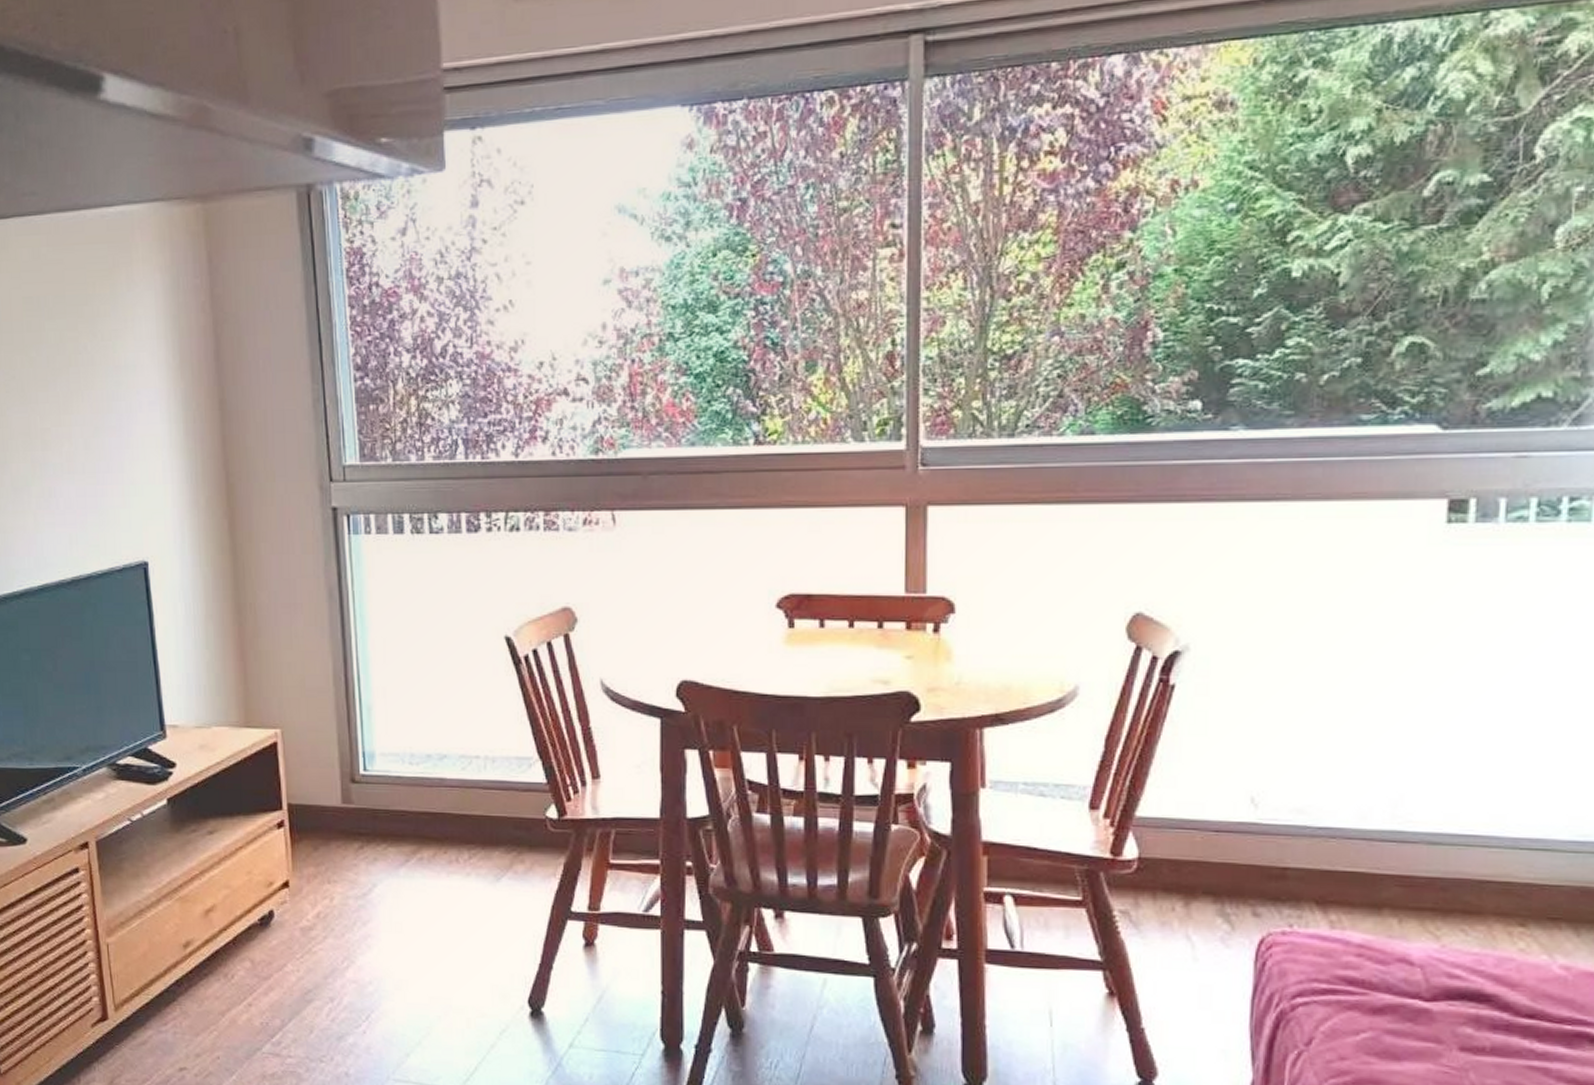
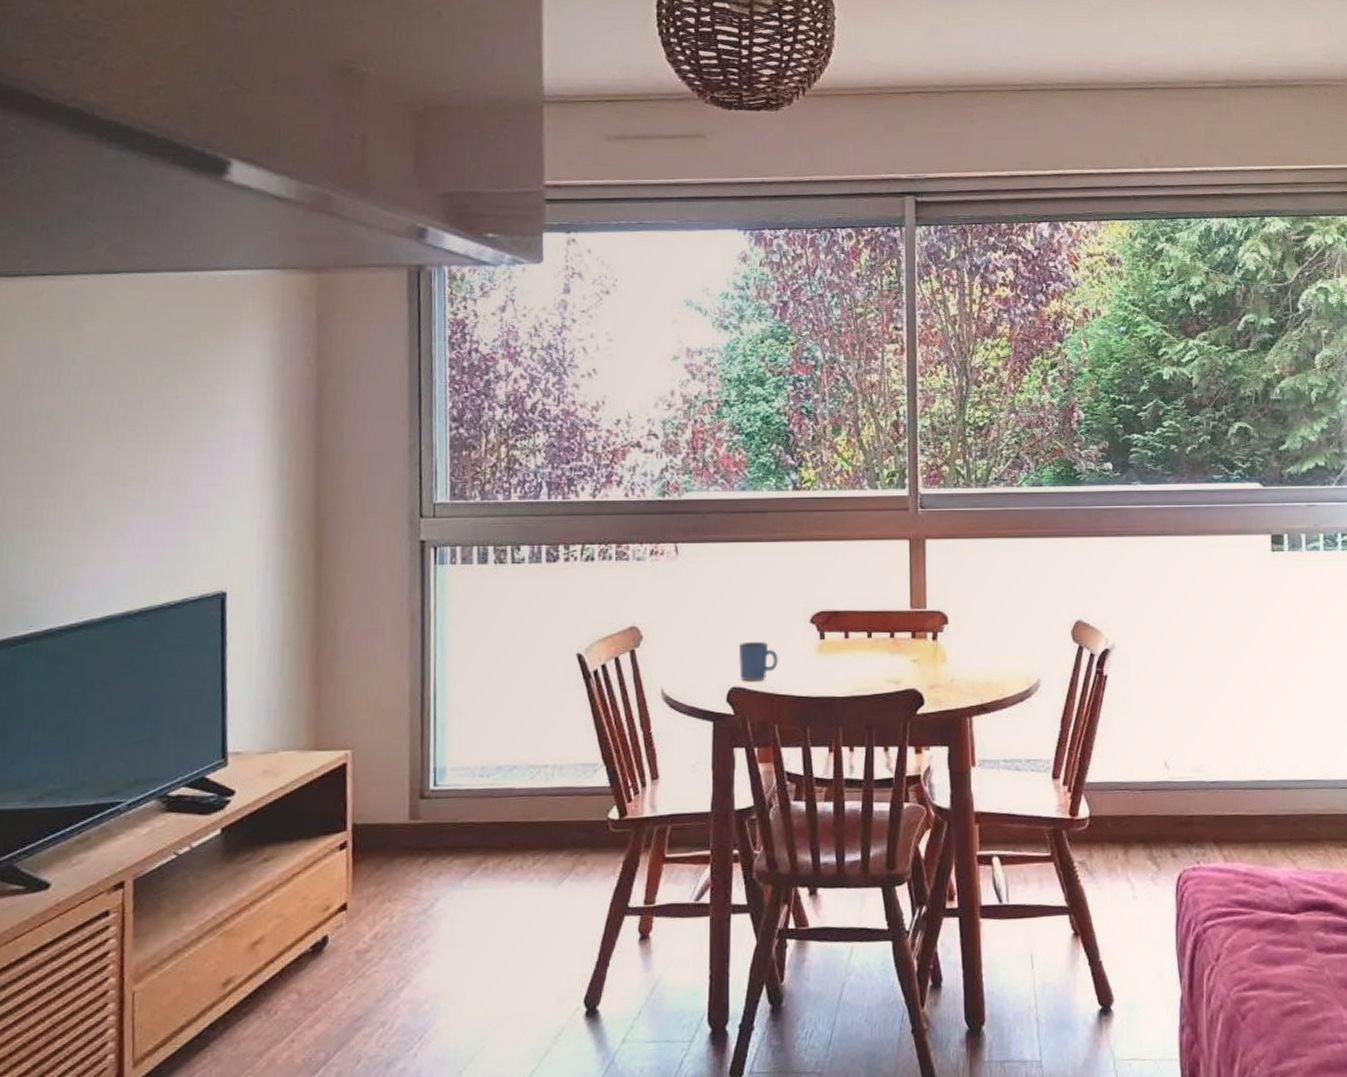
mug: none [689,628,737,675] -> present [738,641,778,682]

